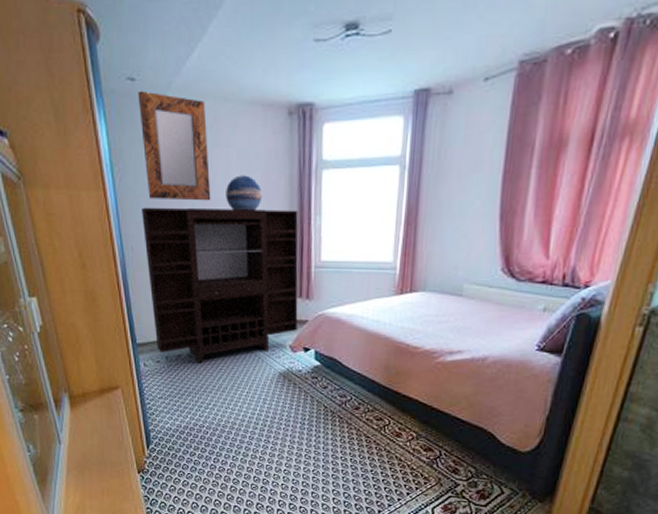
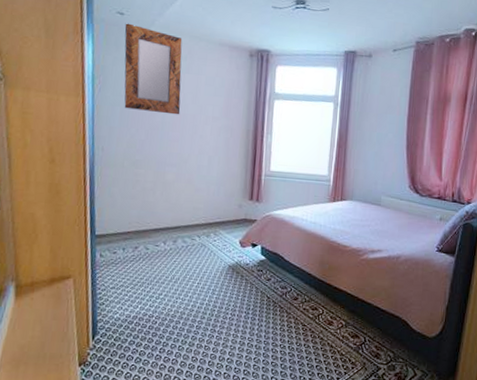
bookshelf: present [142,207,299,364] -> none [115,114,253,256]
decorative sphere: present [226,175,263,211] -> none [193,97,225,126]

